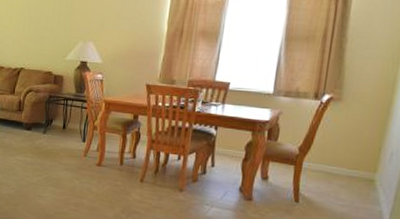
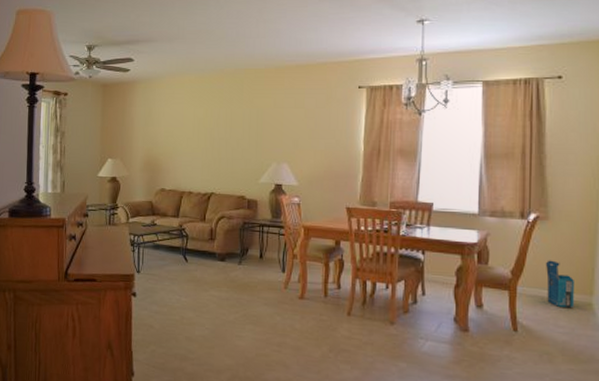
cardboard box: none [331,138,360,183] -> present [546,260,574,308]

